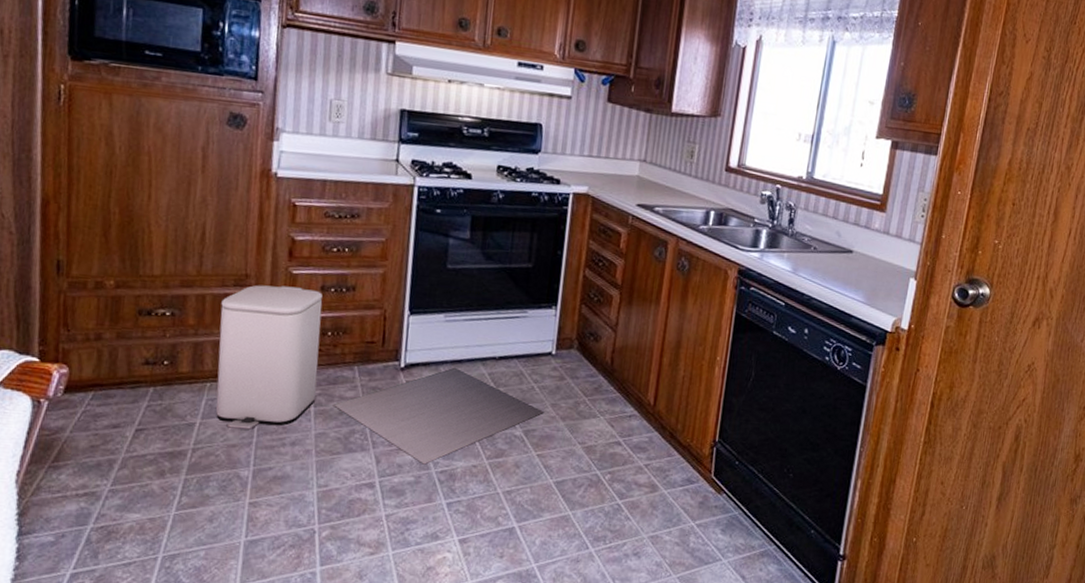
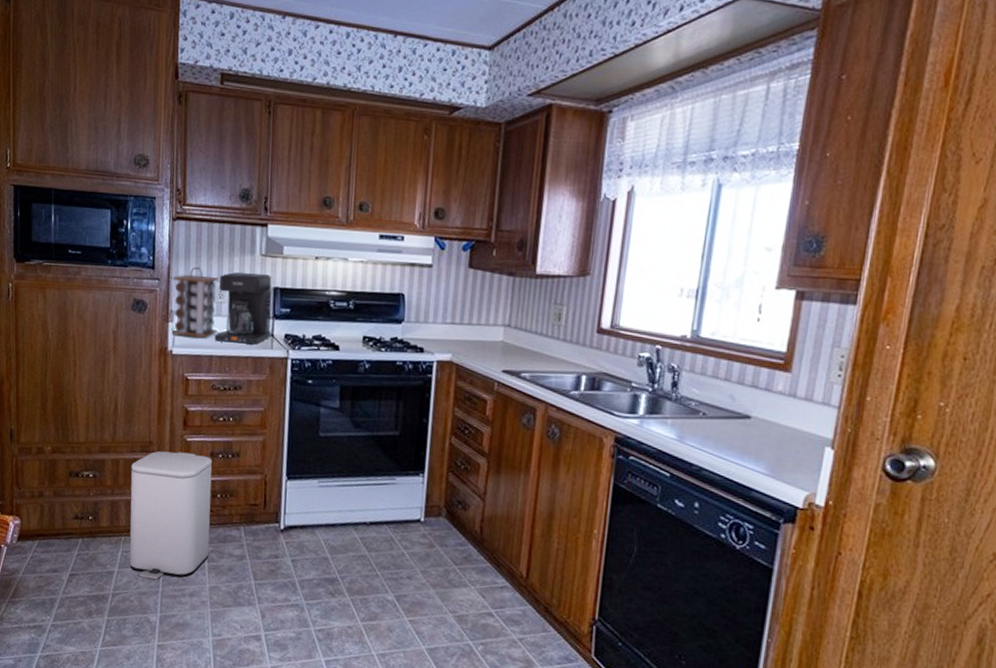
spice rack: none [278,81,337,160] -> present [172,267,219,338]
coffee maker: none [329,90,399,170] -> present [214,272,272,345]
floor mat: present [332,368,544,465] -> none [223,531,414,622]

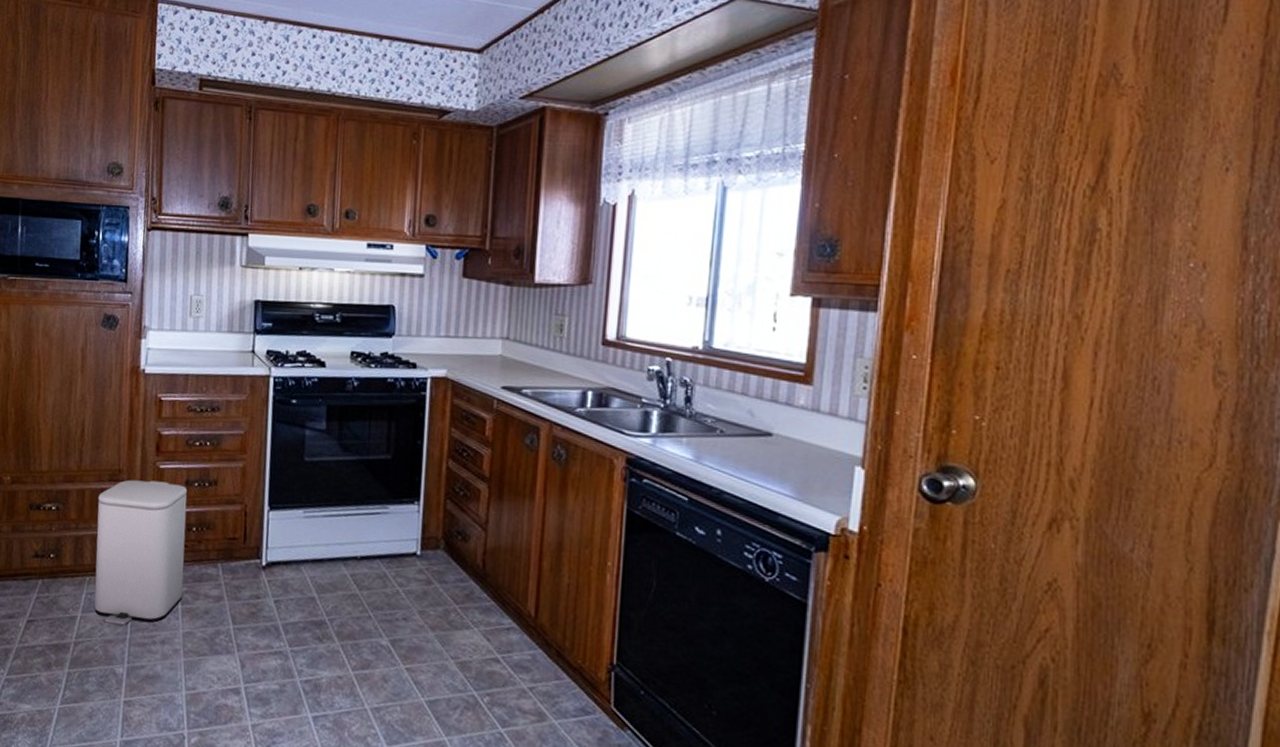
spice rack: present [172,267,219,338] -> none [145,280,196,355]
coffee maker: present [214,272,272,345] -> none [190,285,253,362]

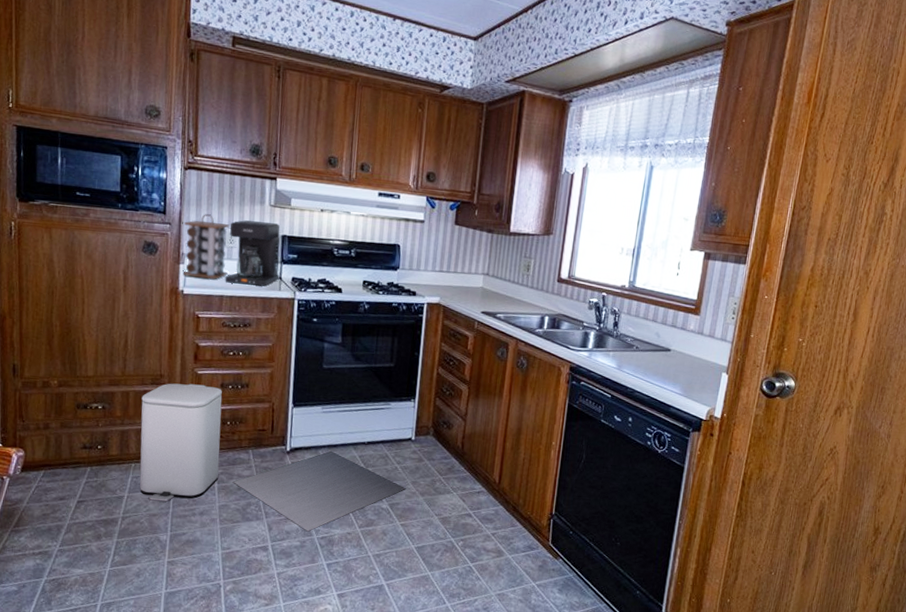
spice rack: none [145,280,196,355] -> present [184,214,230,279]
coffee maker: none [190,285,253,362] -> present [225,220,280,286]
floor mat: none [198,568,411,672] -> present [232,451,406,532]

